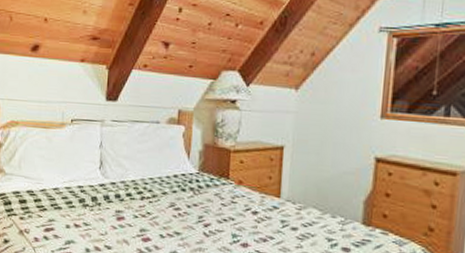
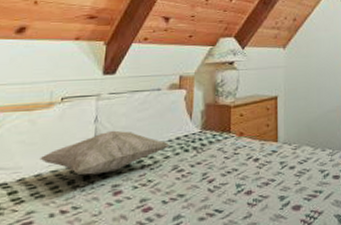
decorative pillow: none [56,158,168,198] -> present [40,130,170,175]

